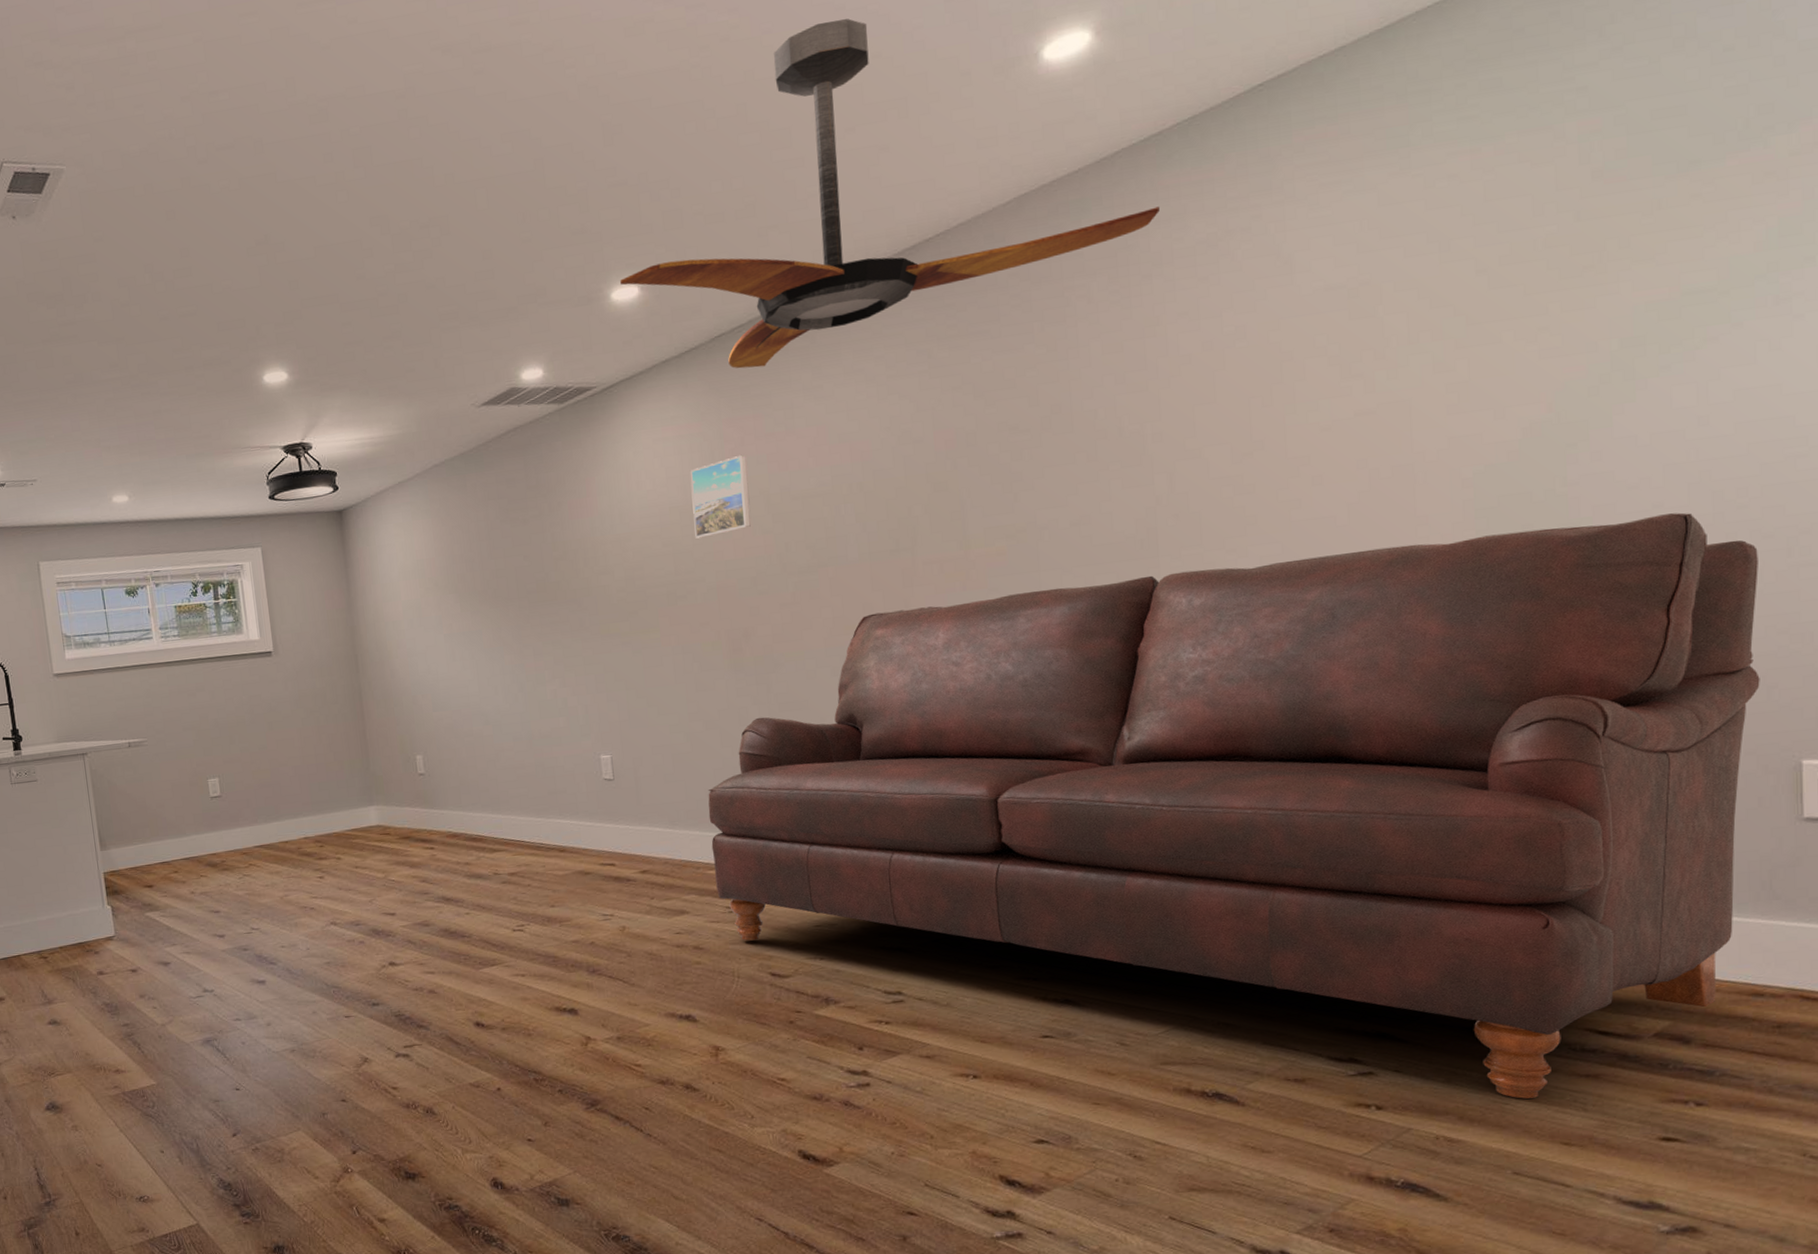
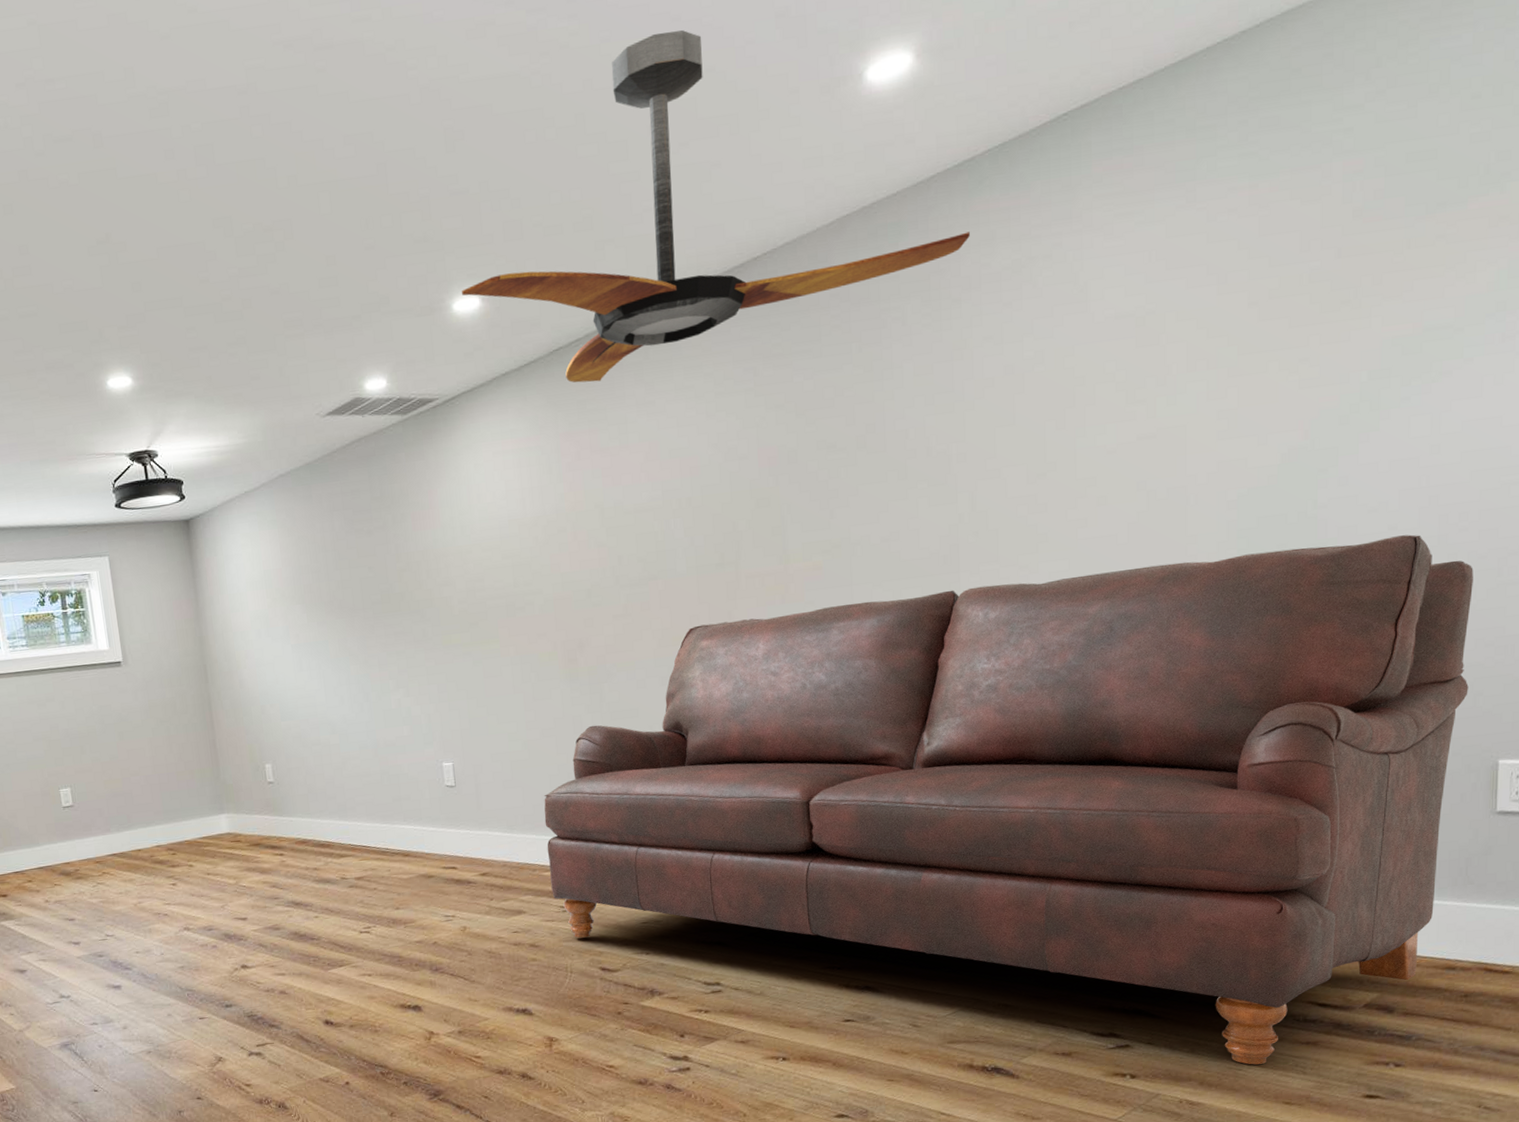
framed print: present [690,454,751,539] -> none [529,468,586,551]

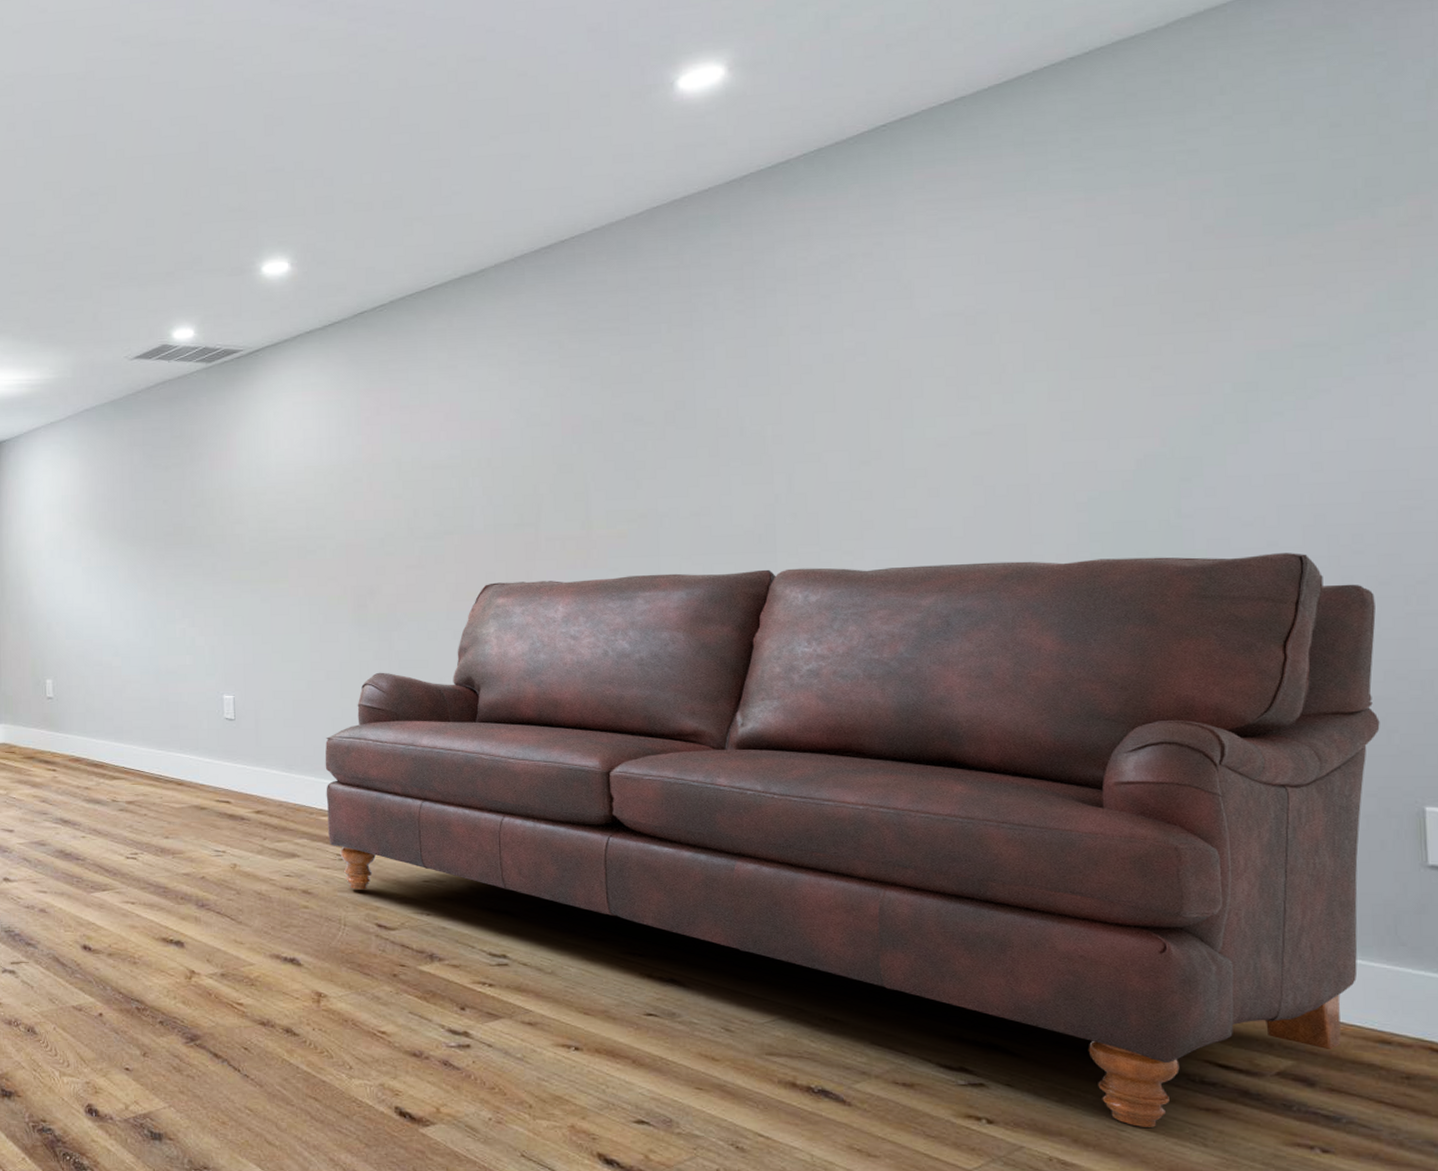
ceiling fan: present [462,30,970,383] -> none [272,40,785,345]

